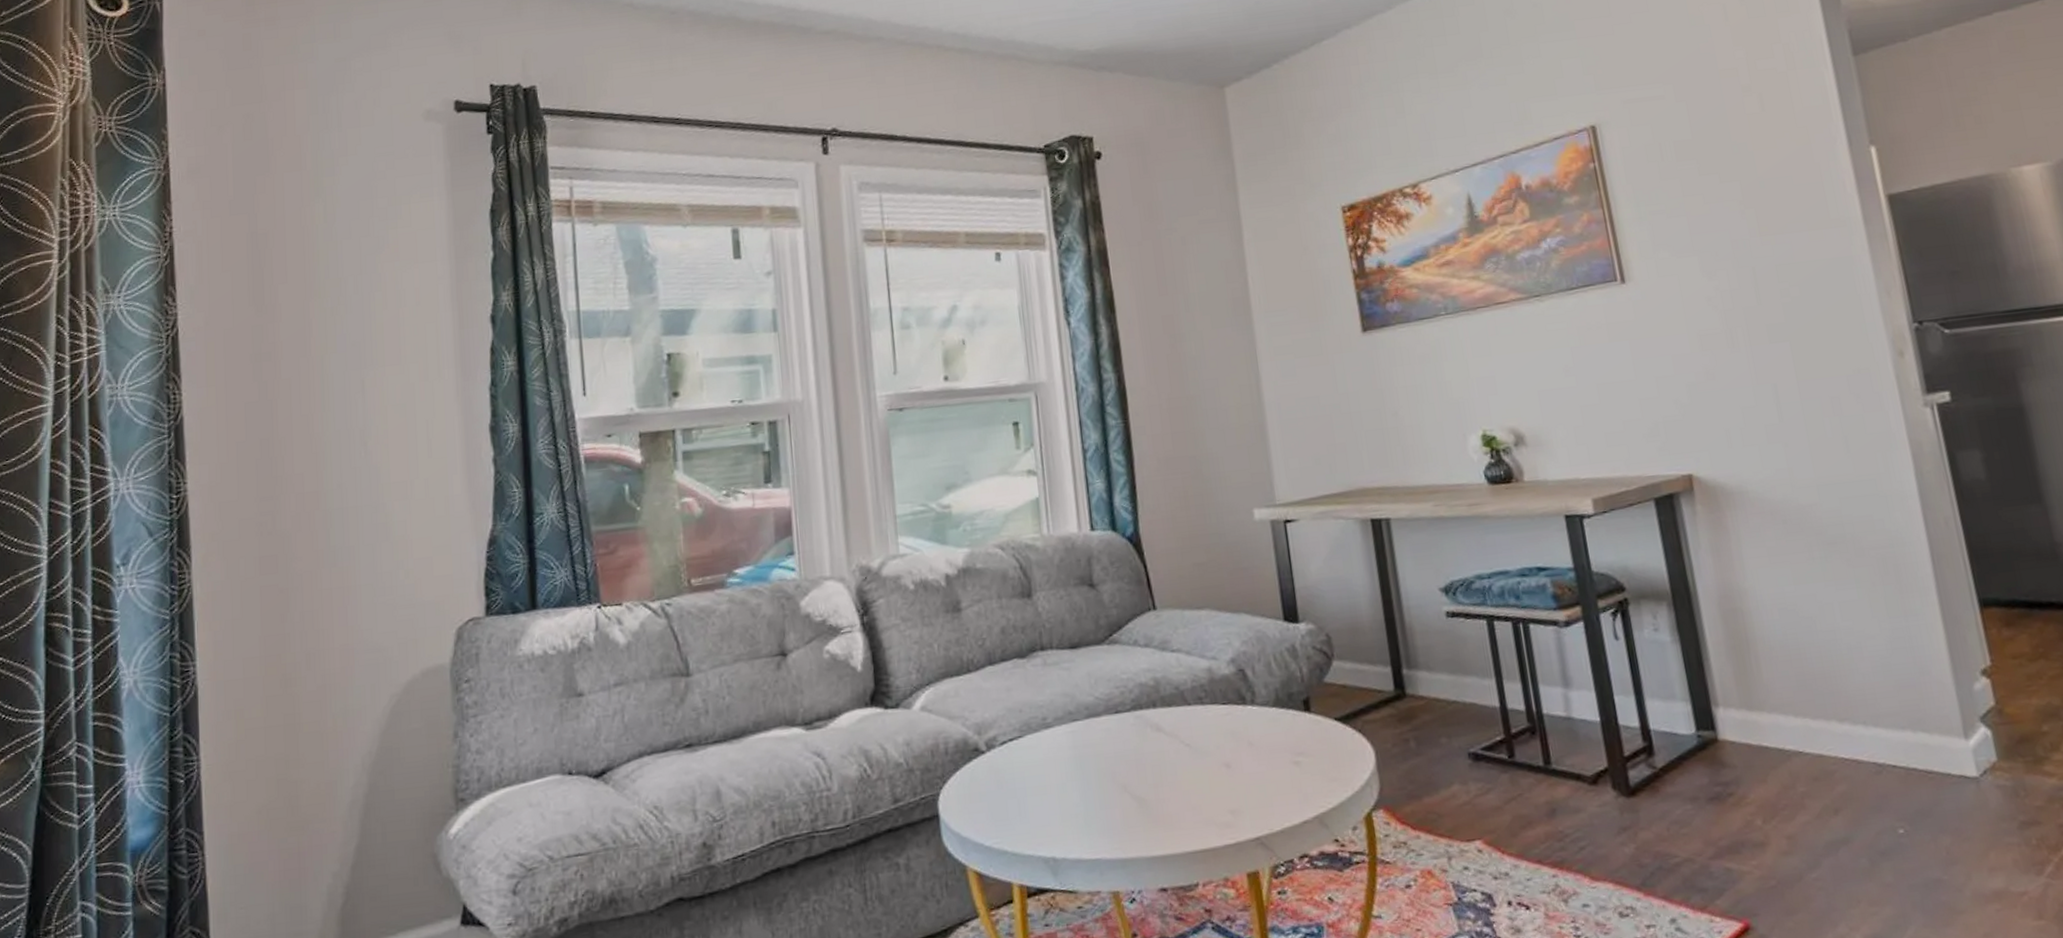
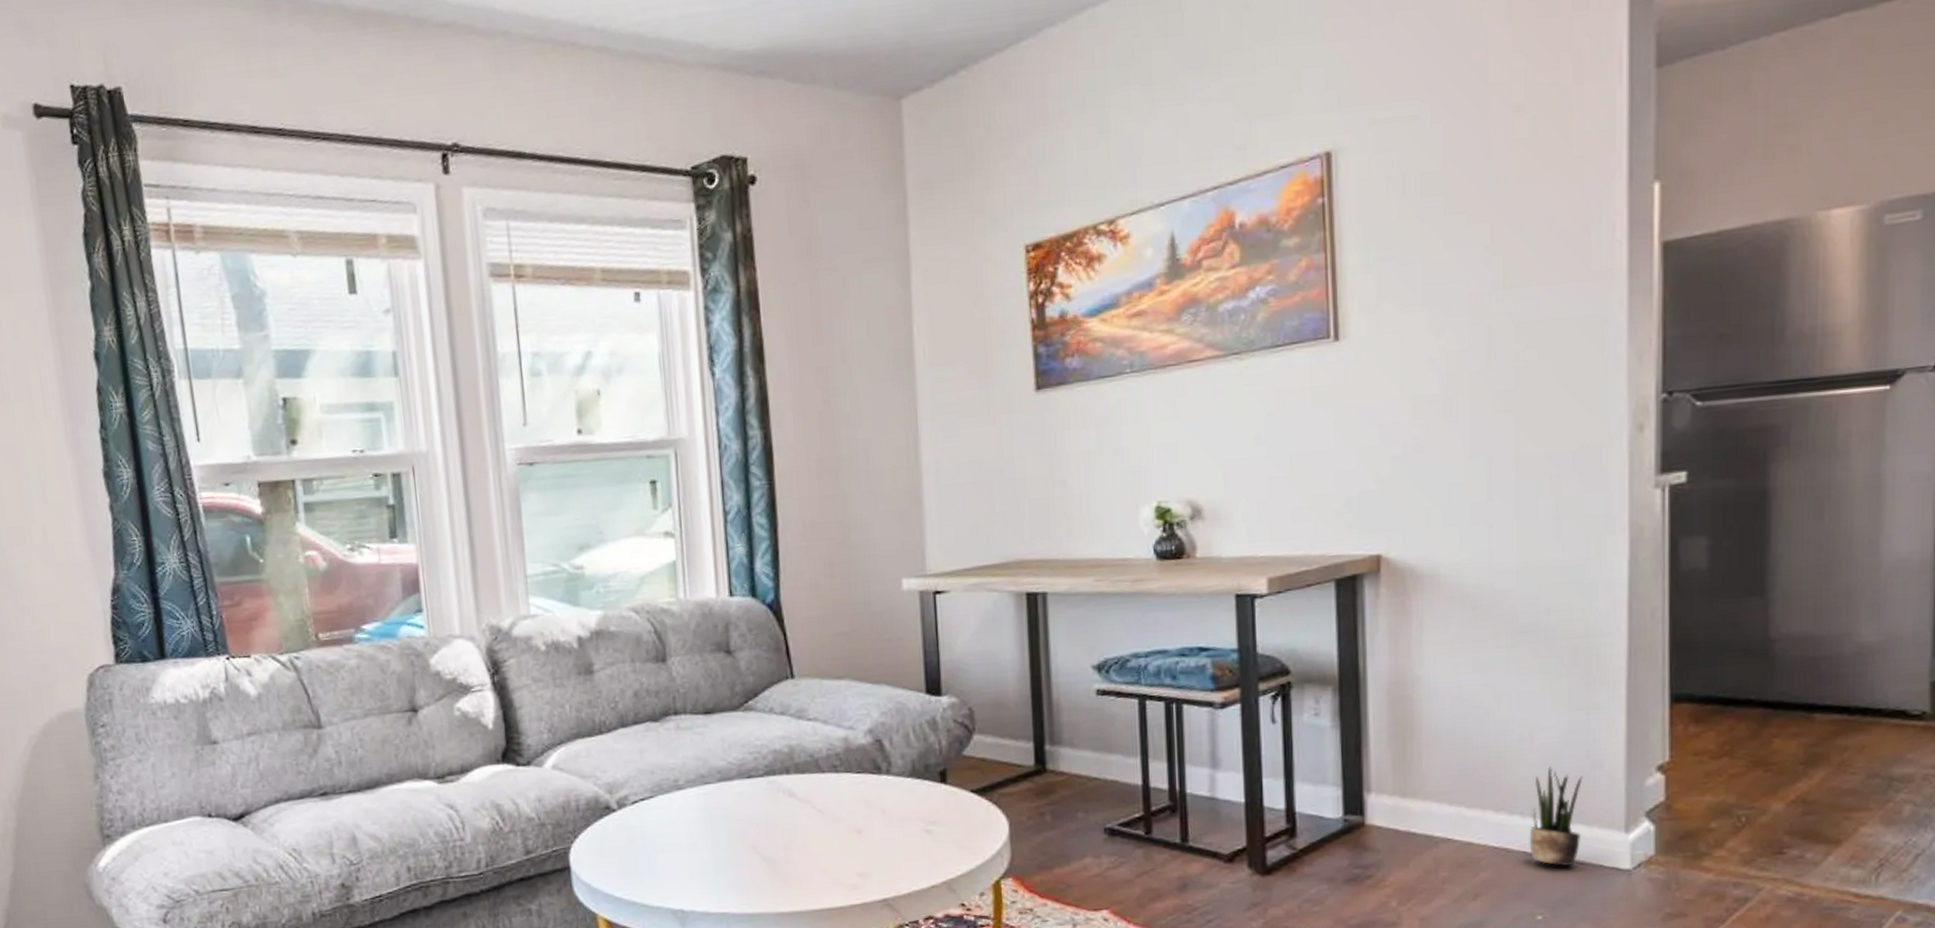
potted plant: none [1870,674,1926,777] -> present [1529,766,1583,867]

